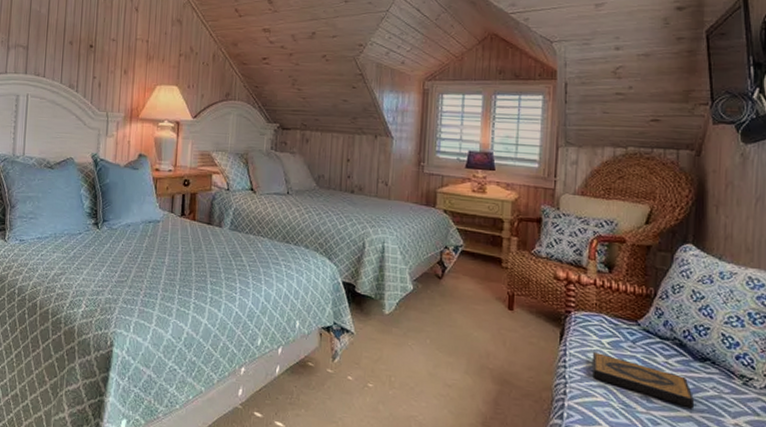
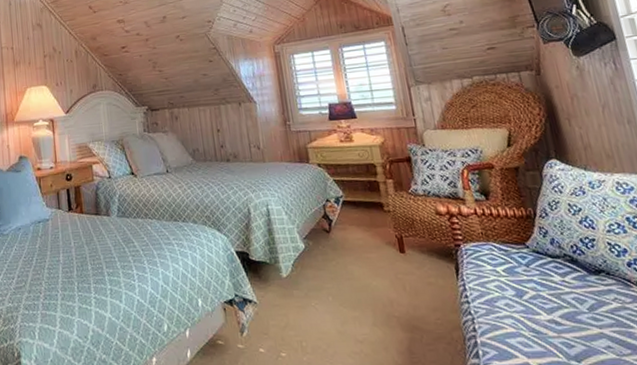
hardback book: present [592,351,695,409] -> none [490,281,603,325]

